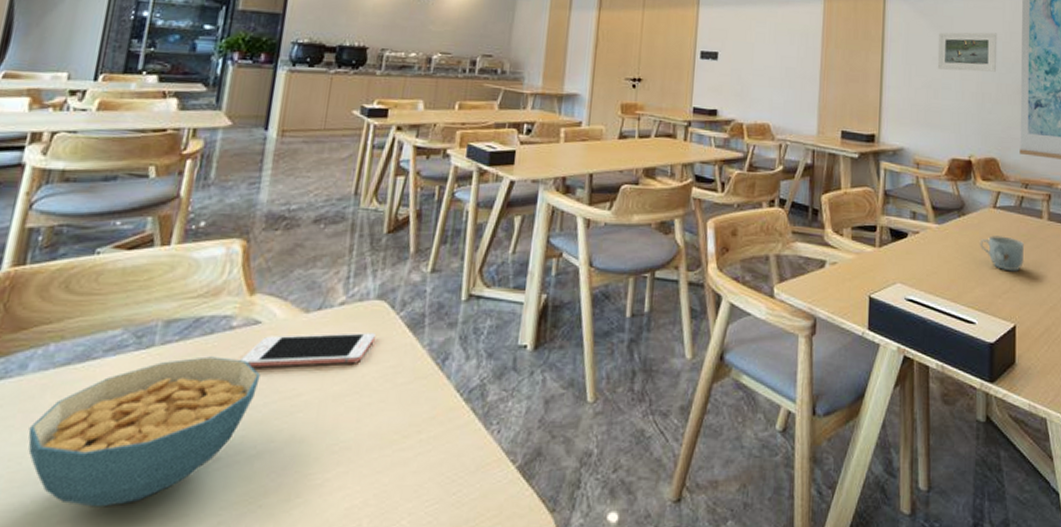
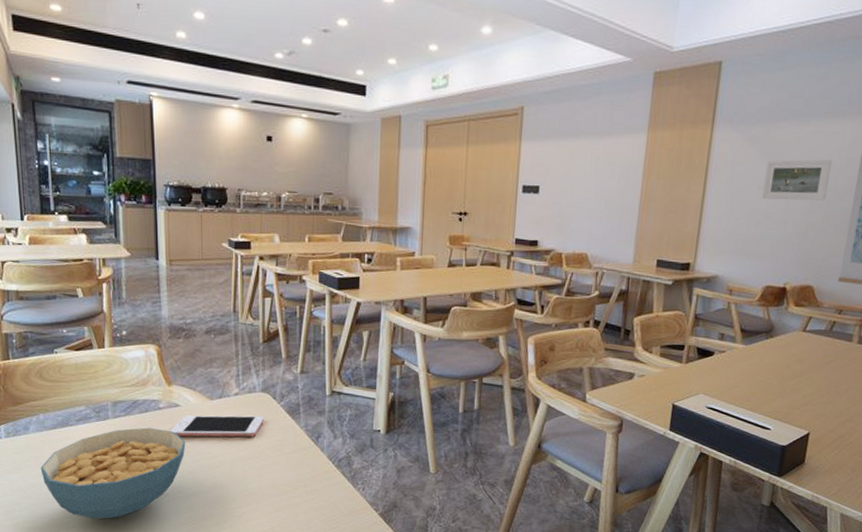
mug: present [979,235,1025,272] -> none [784,356,829,388]

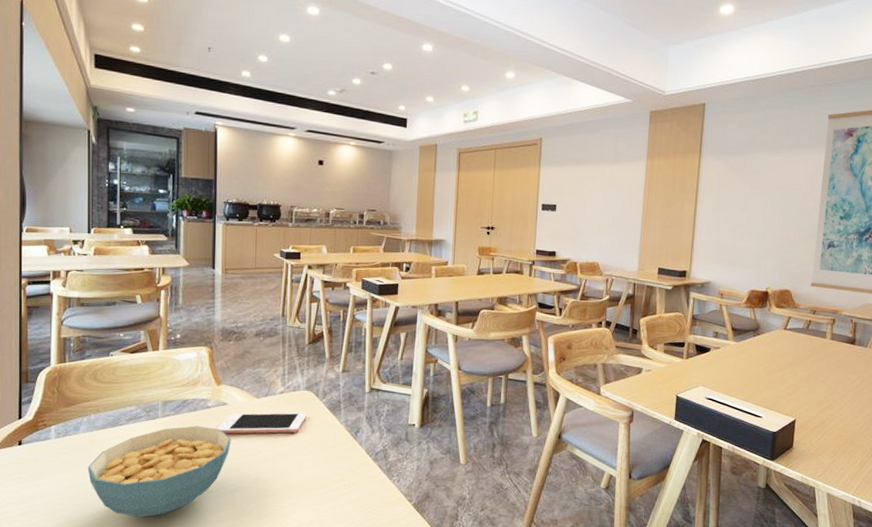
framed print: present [761,159,833,201] -> none [743,184,800,218]

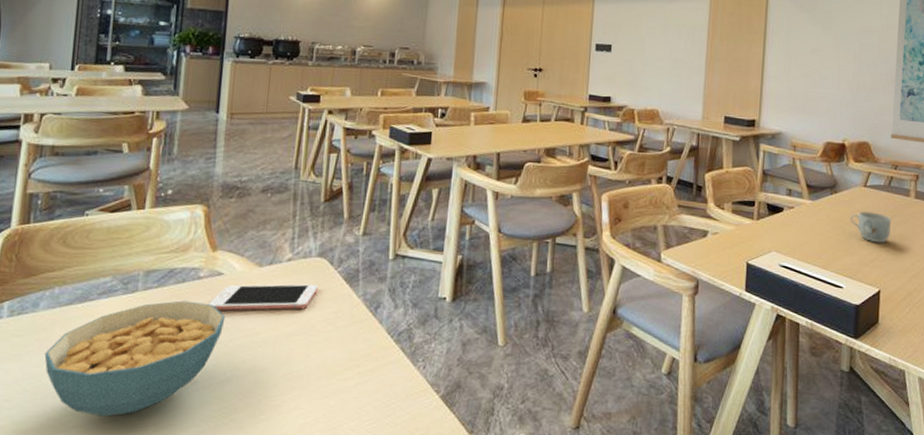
mug: none [770,351,808,379] -> present [849,211,891,244]

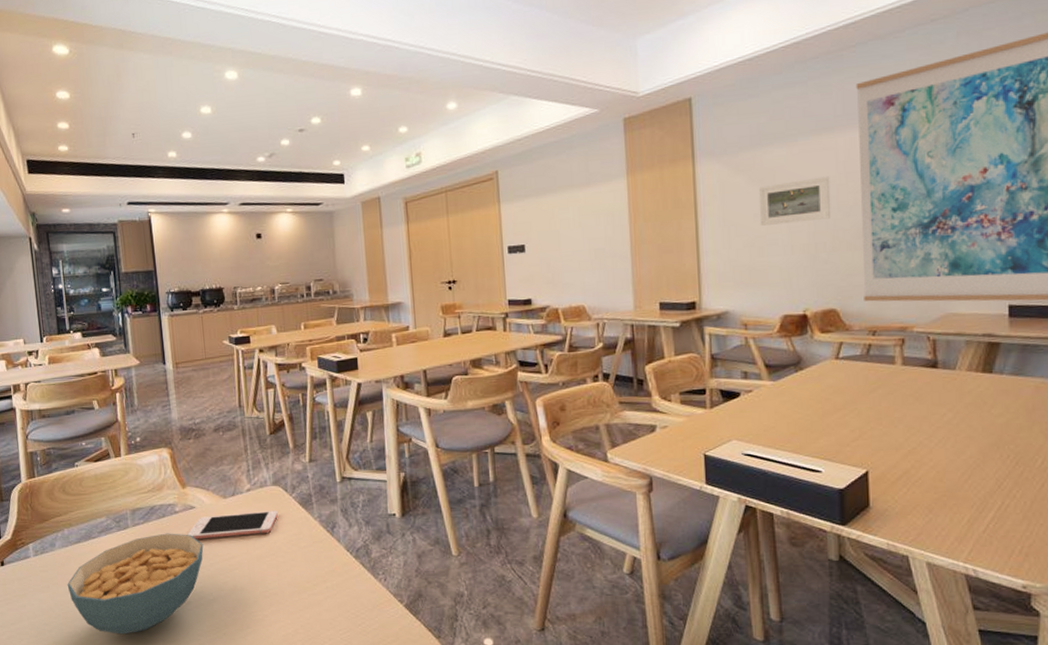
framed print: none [815,25,875,63] -> present [758,176,832,226]
mug: present [849,211,891,244] -> none [821,386,876,420]

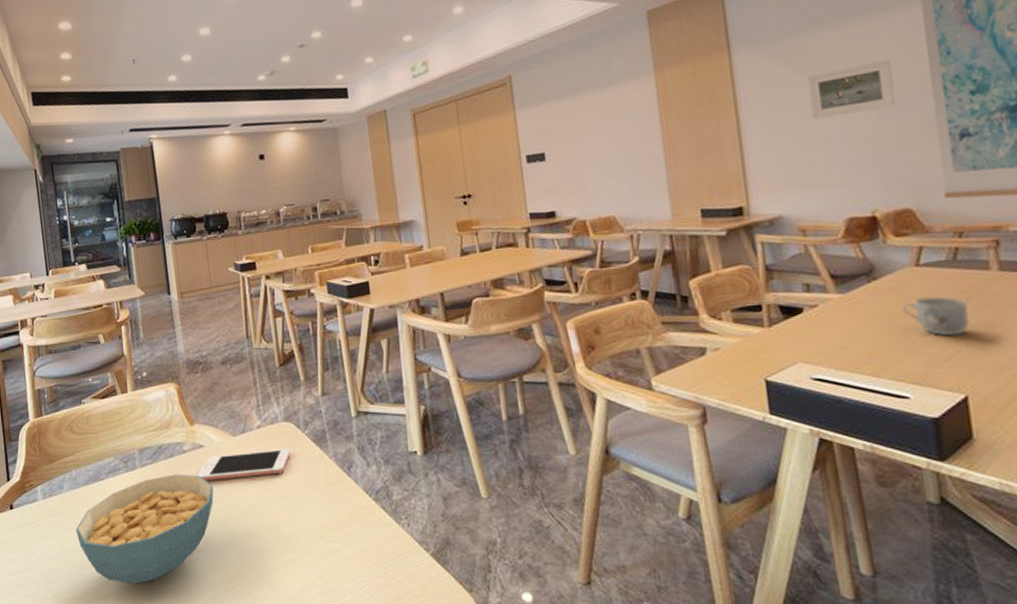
mug: none [821,386,876,420] -> present [901,296,971,336]

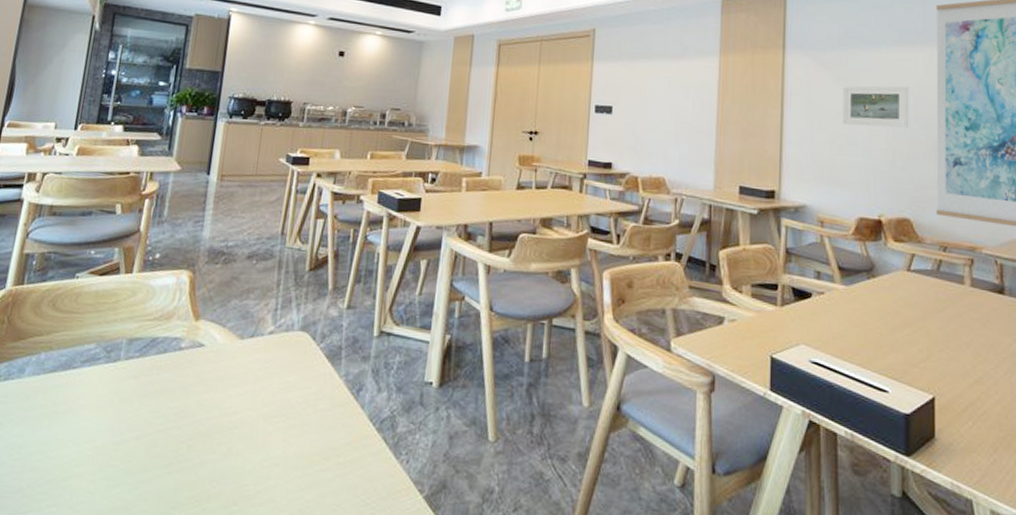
cereal bowl: present [75,474,214,584] -> none [25,372,204,497]
cell phone: present [197,449,291,481] -> none [187,358,299,388]
mug: present [901,296,971,336] -> none [891,300,944,340]

